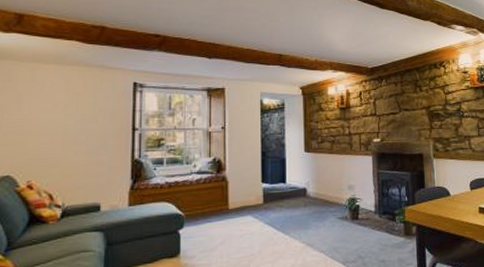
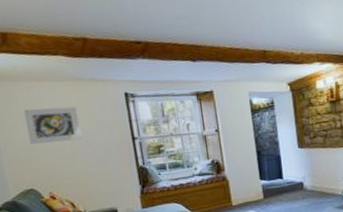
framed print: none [20,90,80,128] -> present [24,106,83,144]

